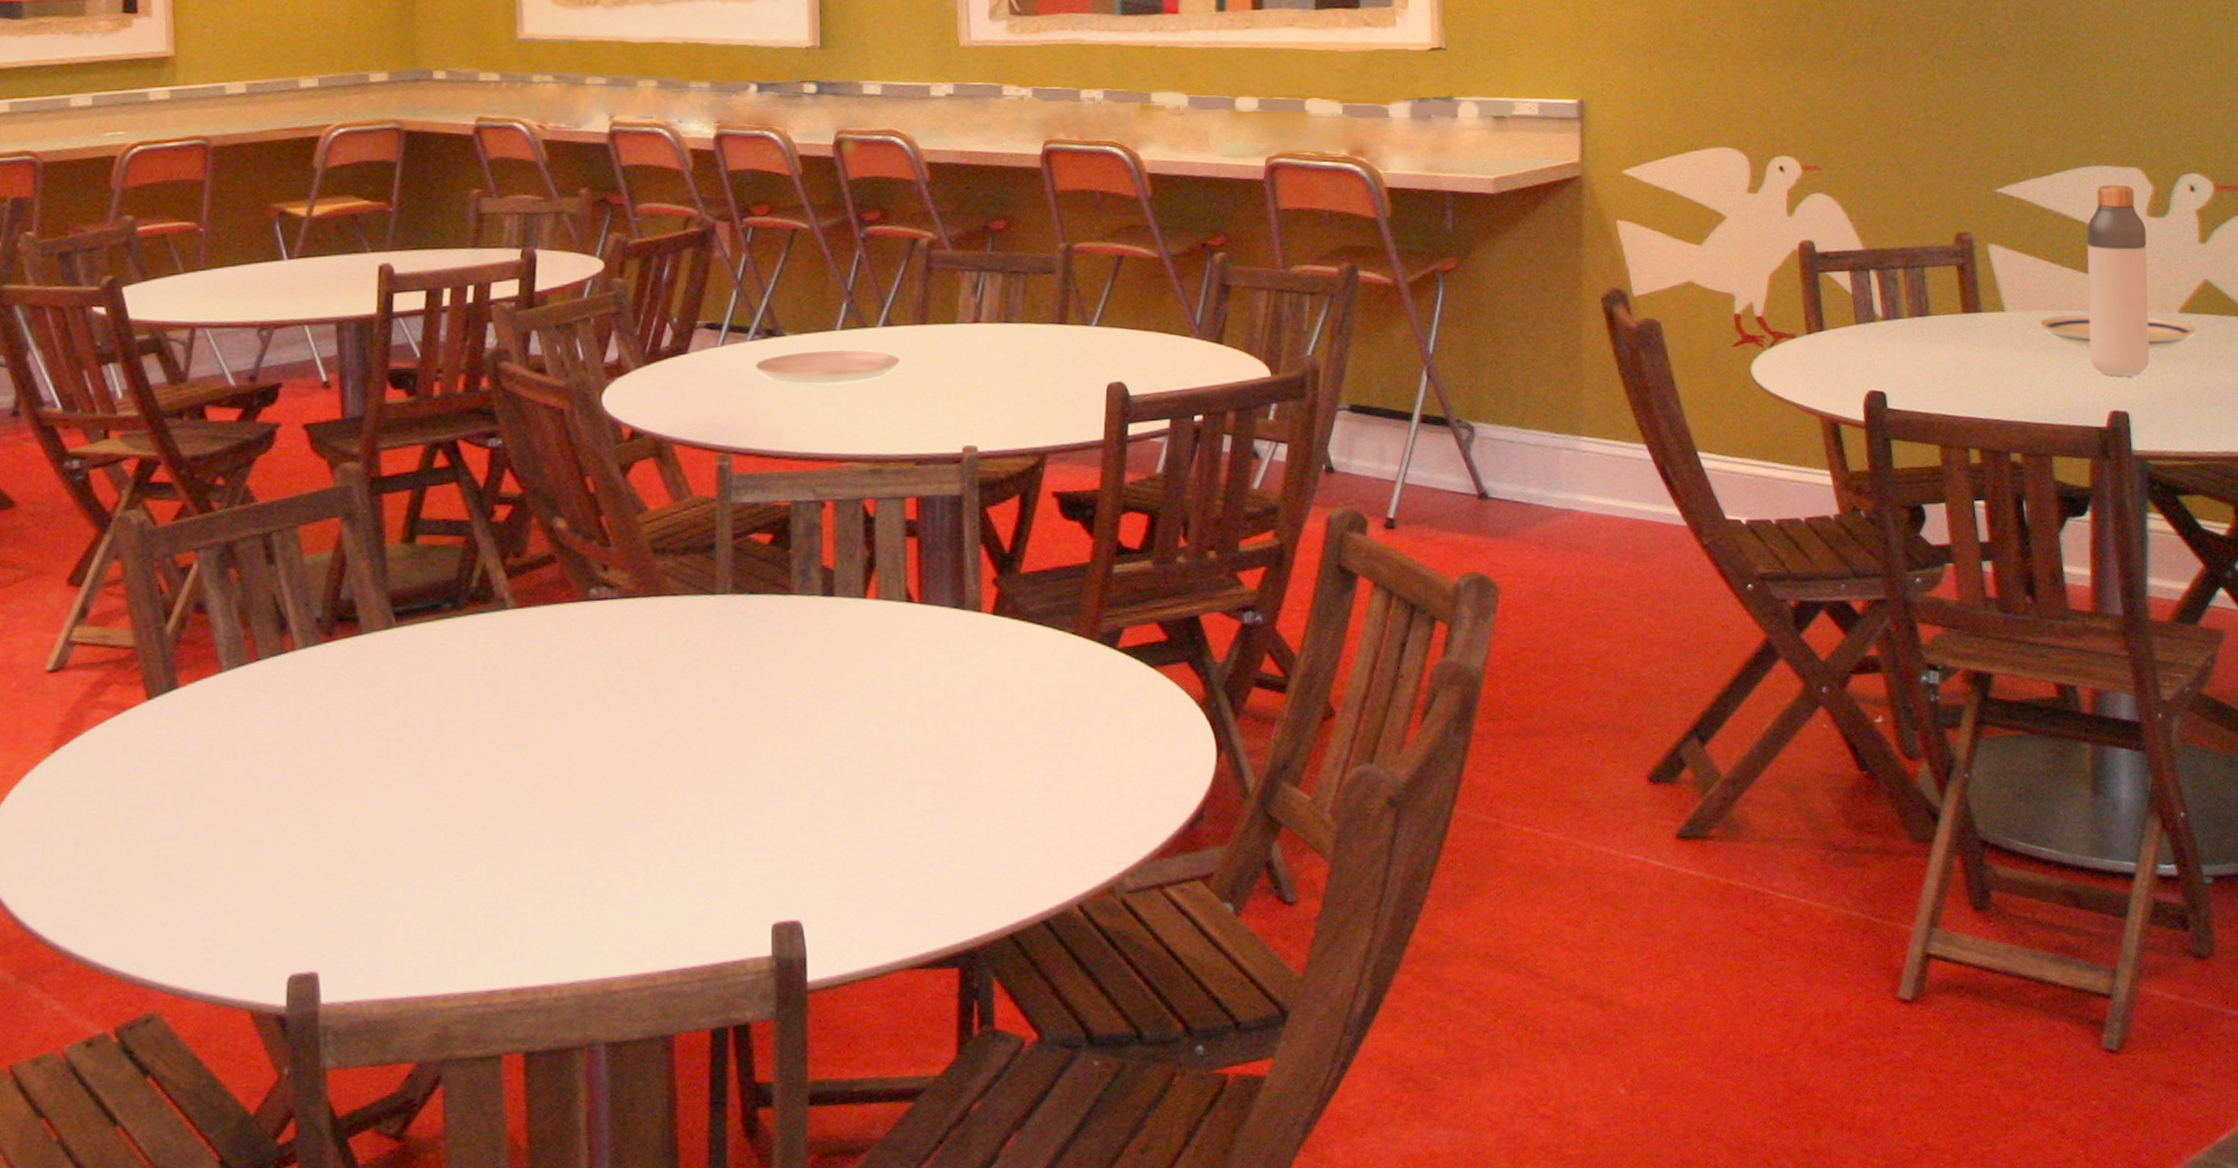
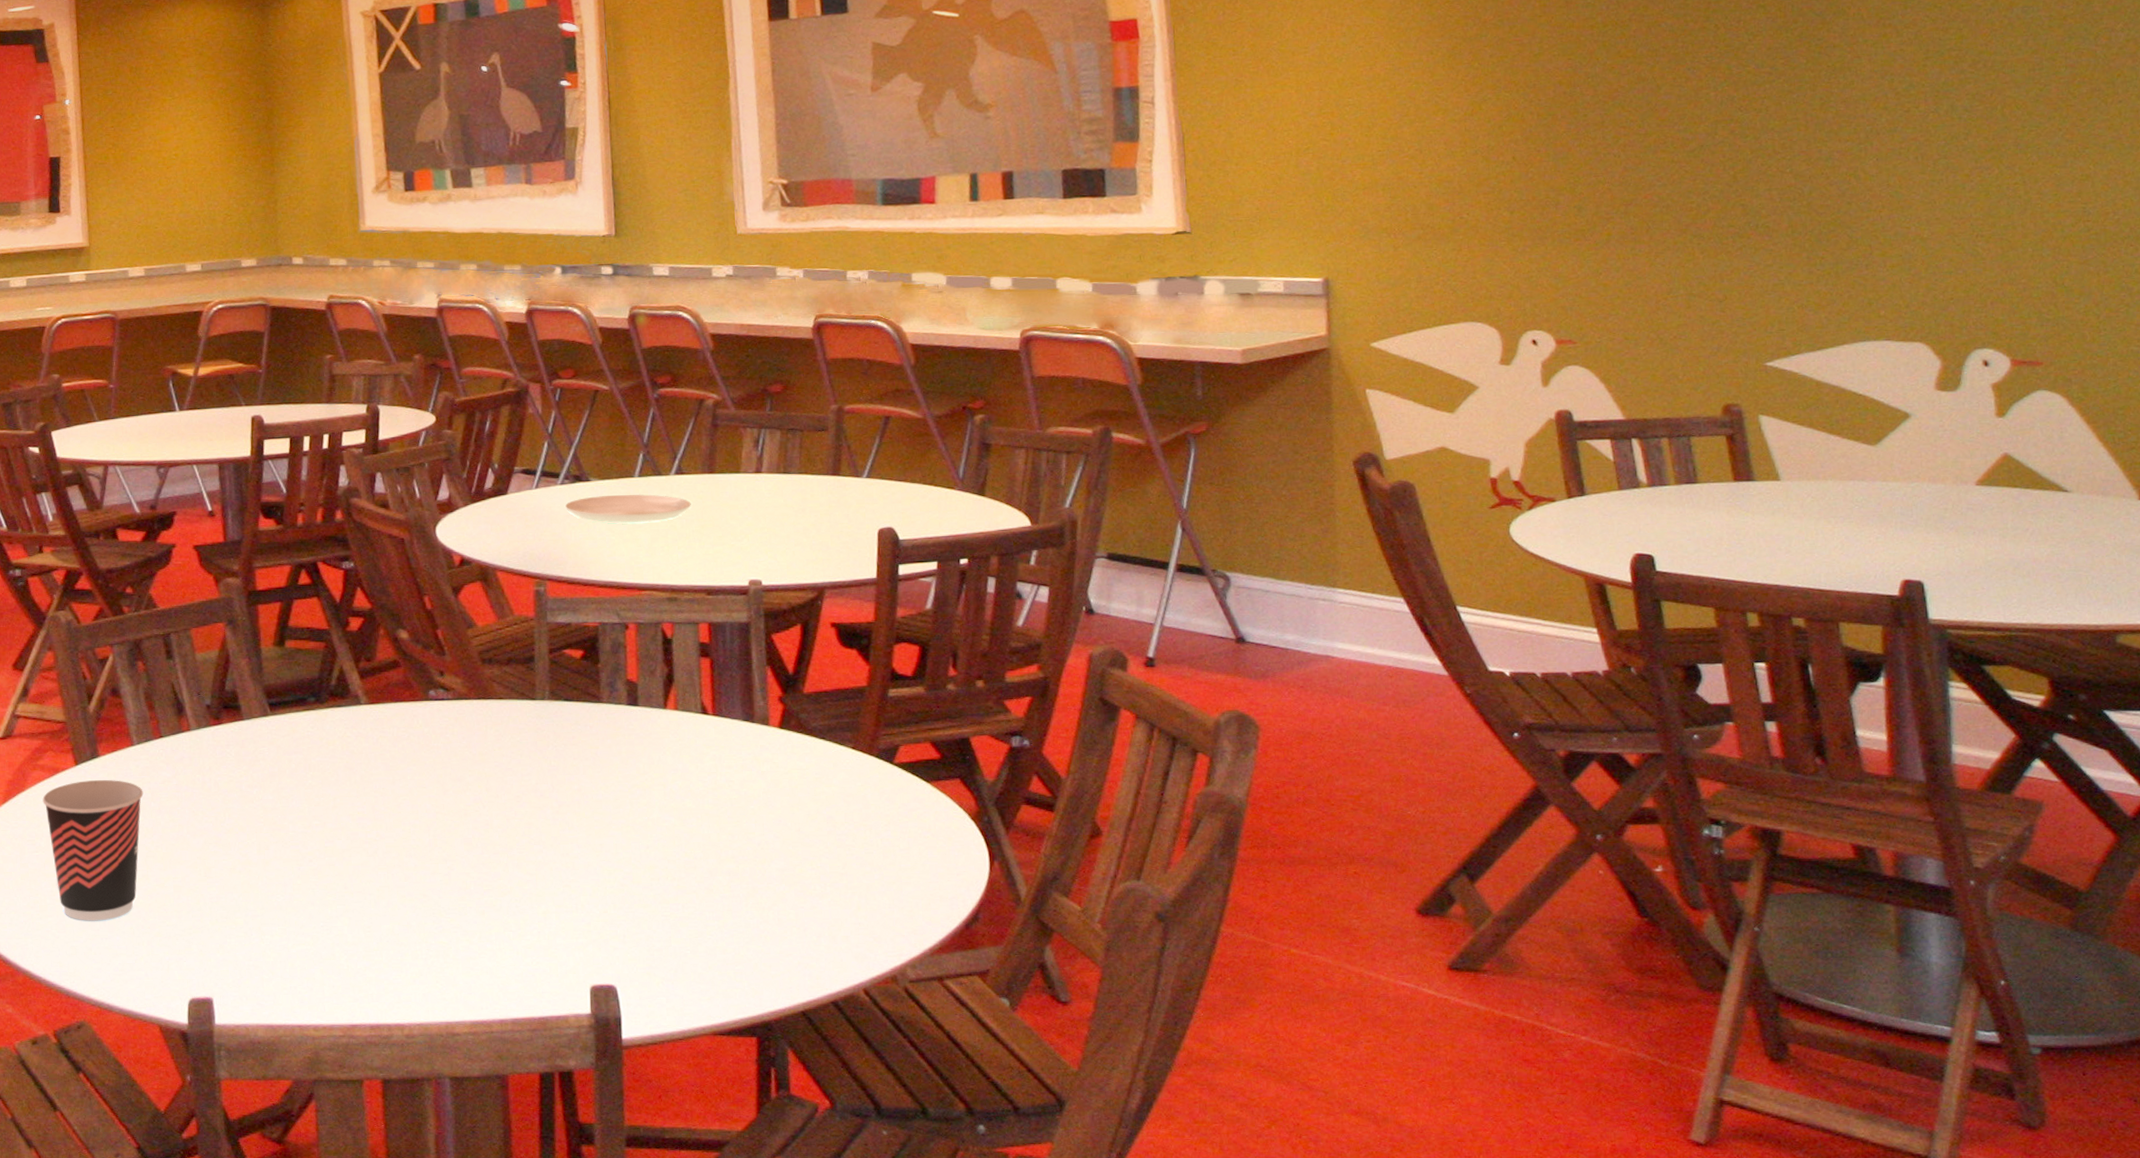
cup: none [104,715,235,891] -> present [42,780,144,921]
plate: present [2040,314,2197,349] -> none [1820,485,1997,520]
bottle: present [2087,184,2150,377] -> none [1868,359,1945,546]

